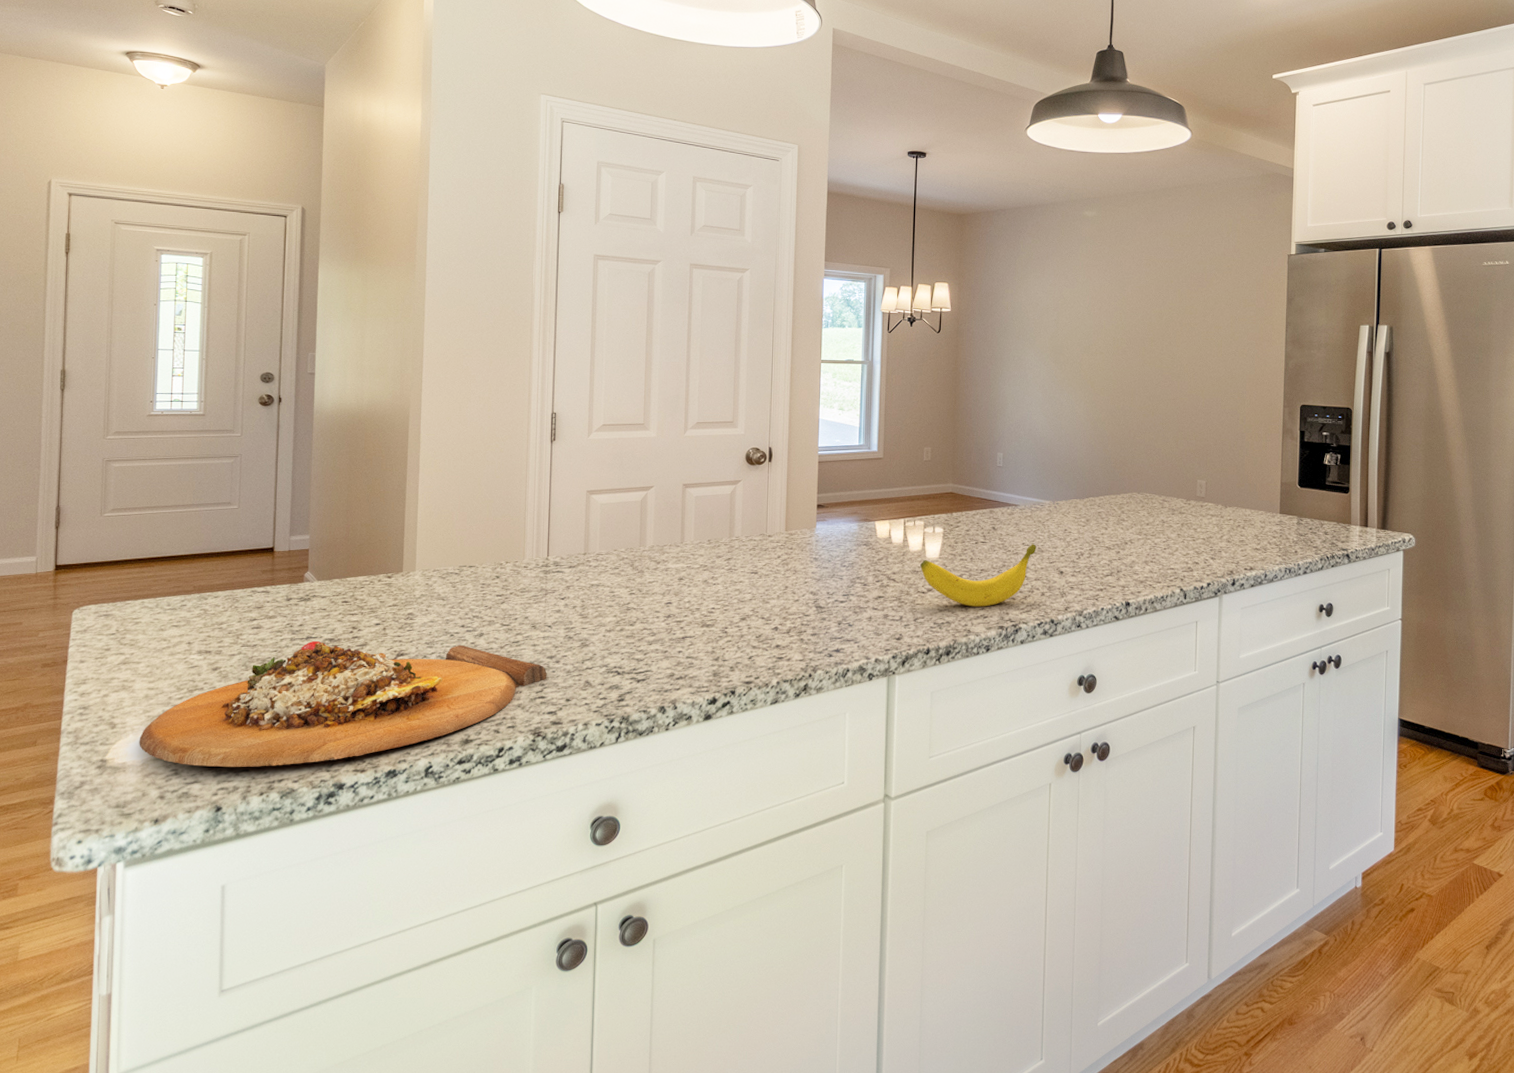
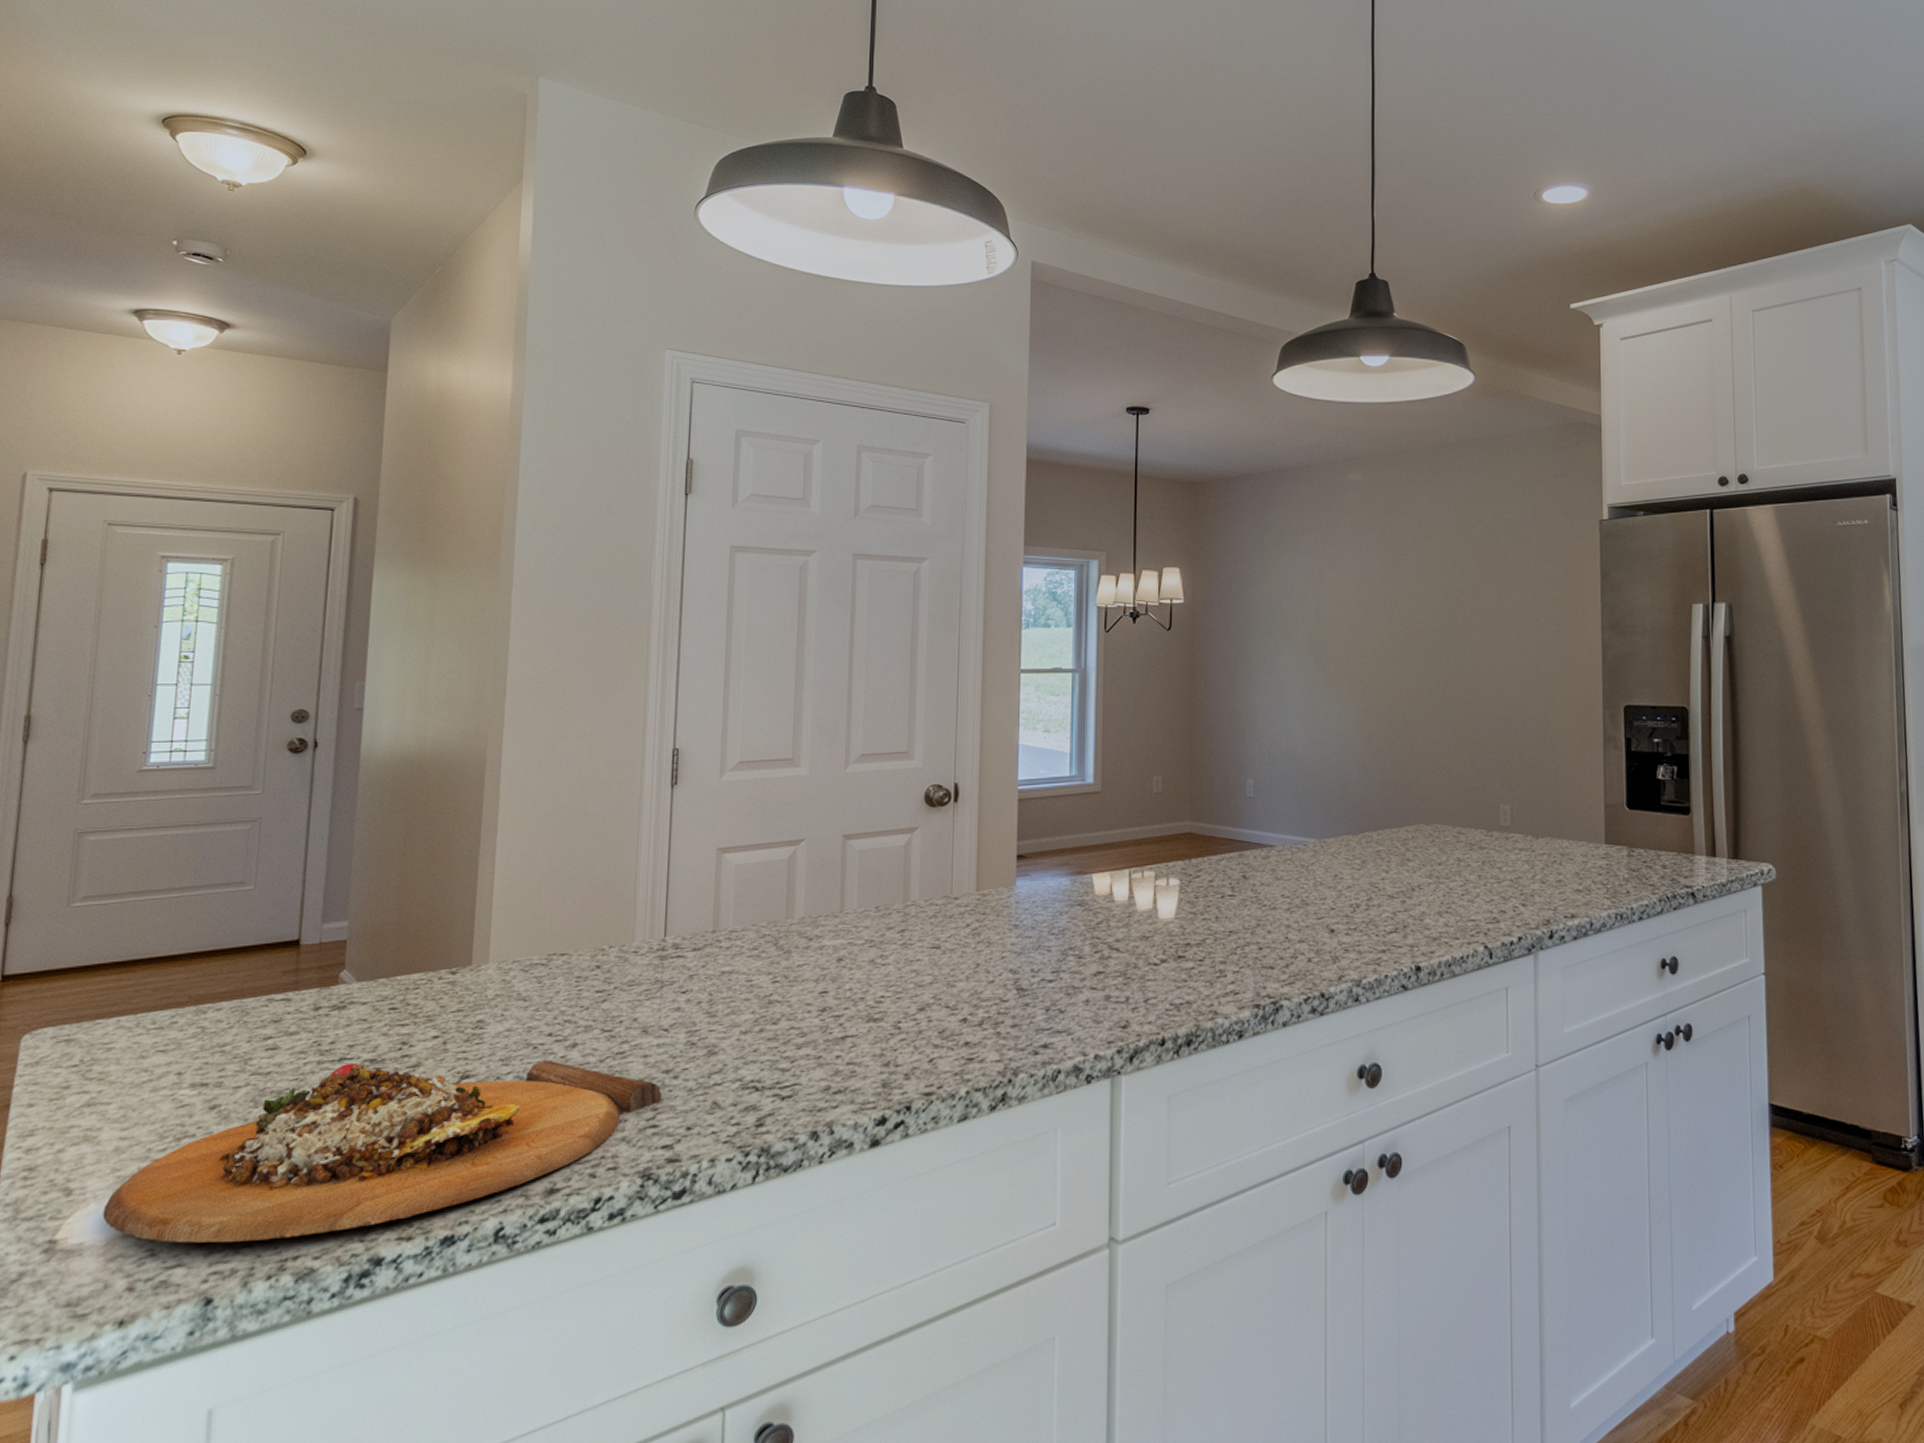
banana: present [920,544,1036,607] -> none [1151,895,1299,980]

